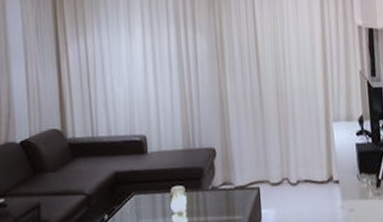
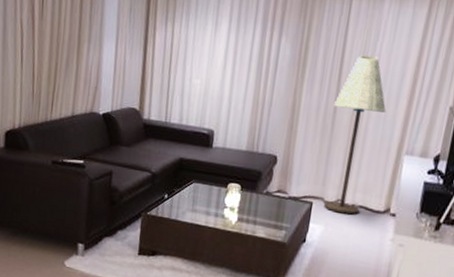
floor lamp: none [257,37,307,193] -> present [324,55,386,215]

